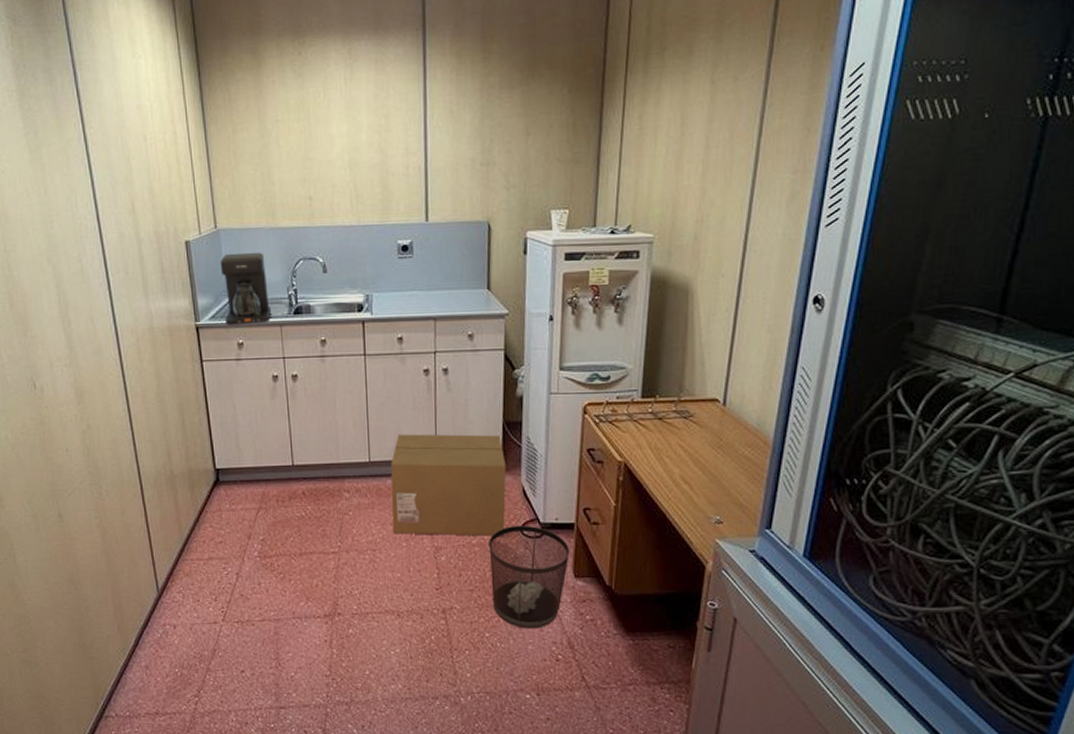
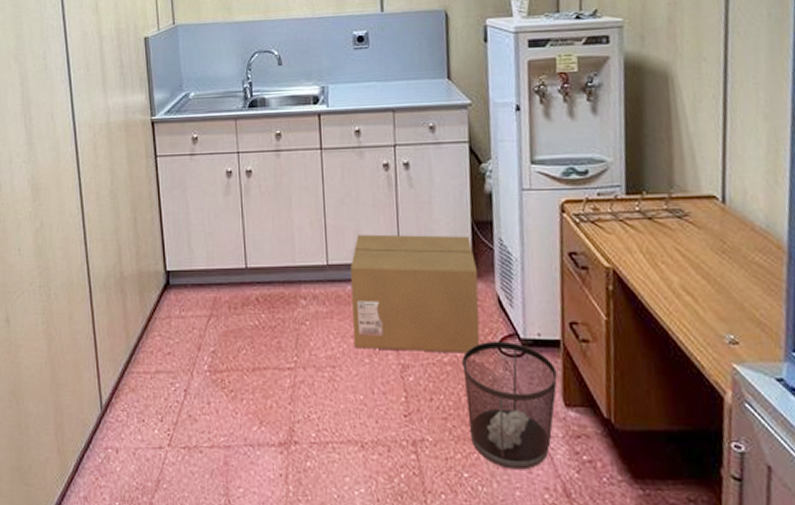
coffee maker: present [220,252,272,326] -> none [177,46,227,120]

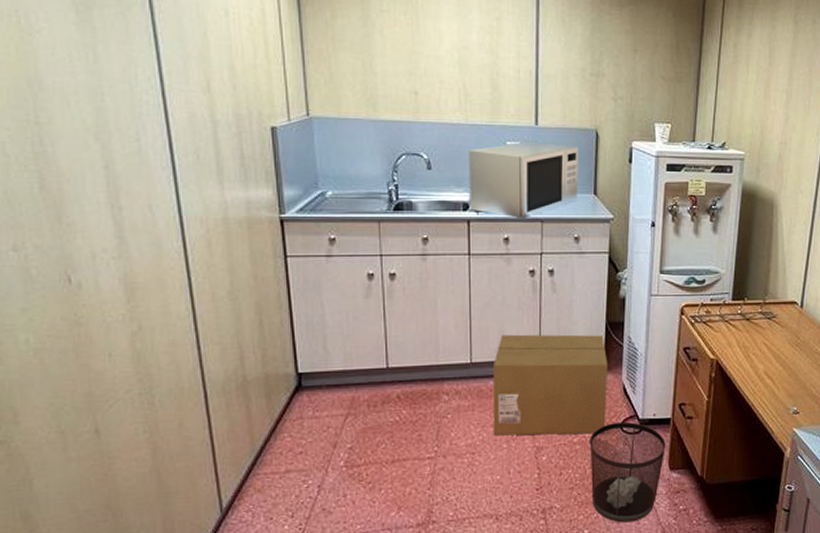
microwave: none [317,28,431,110] -> present [469,141,579,220]

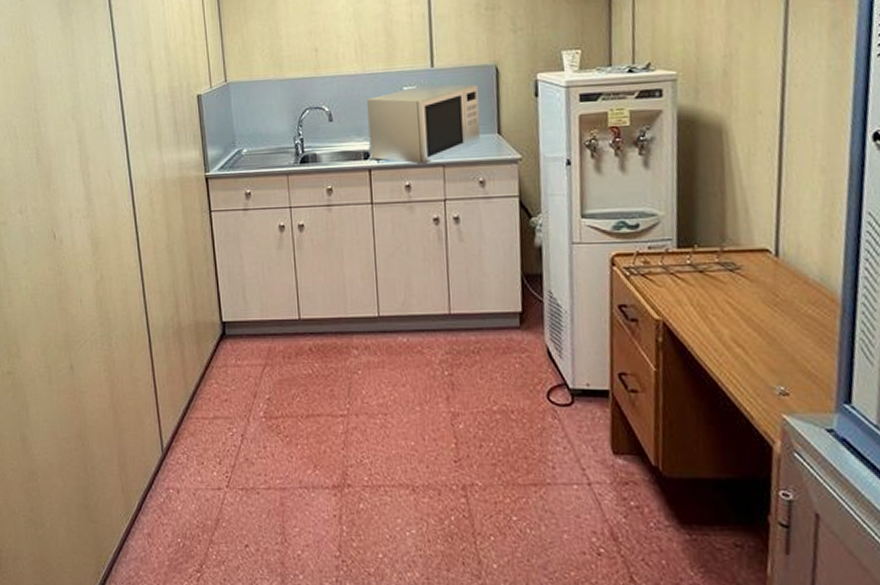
box: present [492,334,609,436] -> none [401,287,529,403]
waste bin: present [589,421,666,523] -> none [511,390,606,514]

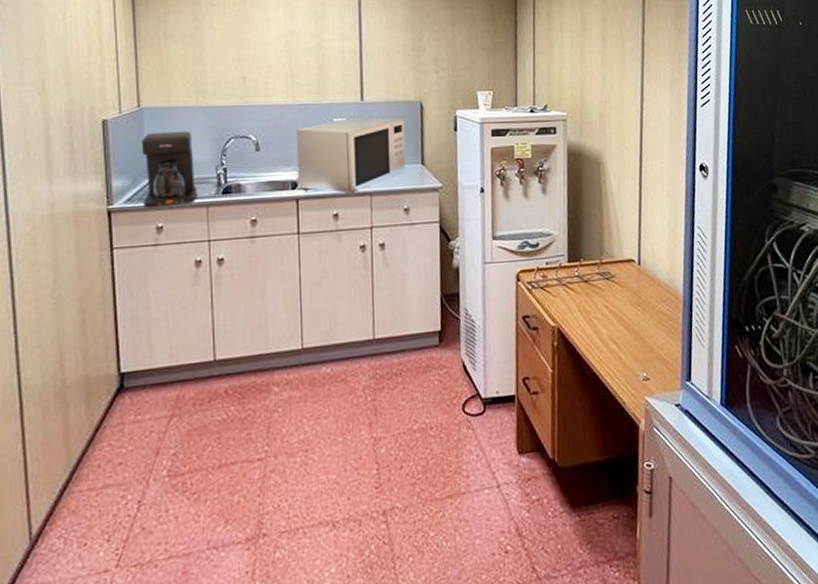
coffee maker: none [229,103,279,176] -> present [141,131,198,208]

